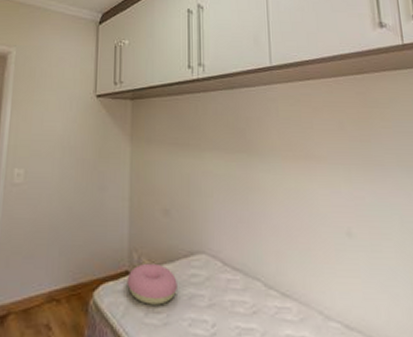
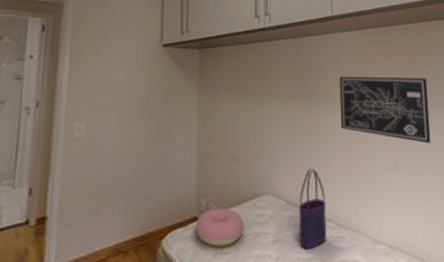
tote bag: none [237,229,270,318] -> present [299,168,327,249]
wall art: none [280,130,393,209] -> present [339,76,431,143]

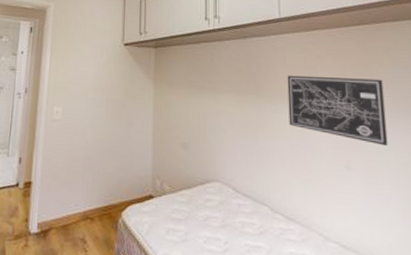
cushion: present [195,207,244,247] -> none [151,189,194,225]
tote bag: present [299,168,327,249] -> none [247,161,275,238]

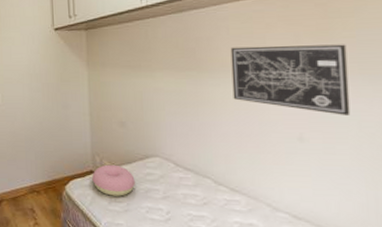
cushion: none [151,189,194,225] -> present [92,164,135,196]

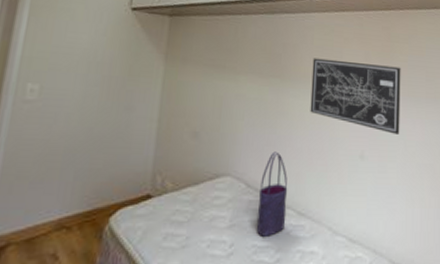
cushion: present [92,164,135,196] -> none [147,186,200,228]
tote bag: none [189,136,219,208] -> present [256,151,288,237]

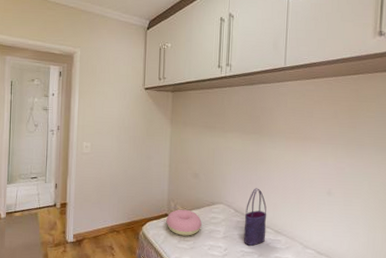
cushion: none [147,186,200,228] -> present [166,209,202,236]
wall art: present [310,58,401,135] -> none [284,118,368,177]

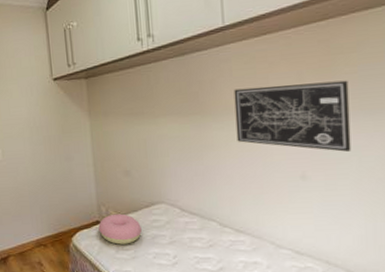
tote bag: present [243,188,267,246] -> none [194,180,225,250]
wall art: none [284,118,368,177] -> present [234,80,352,152]

